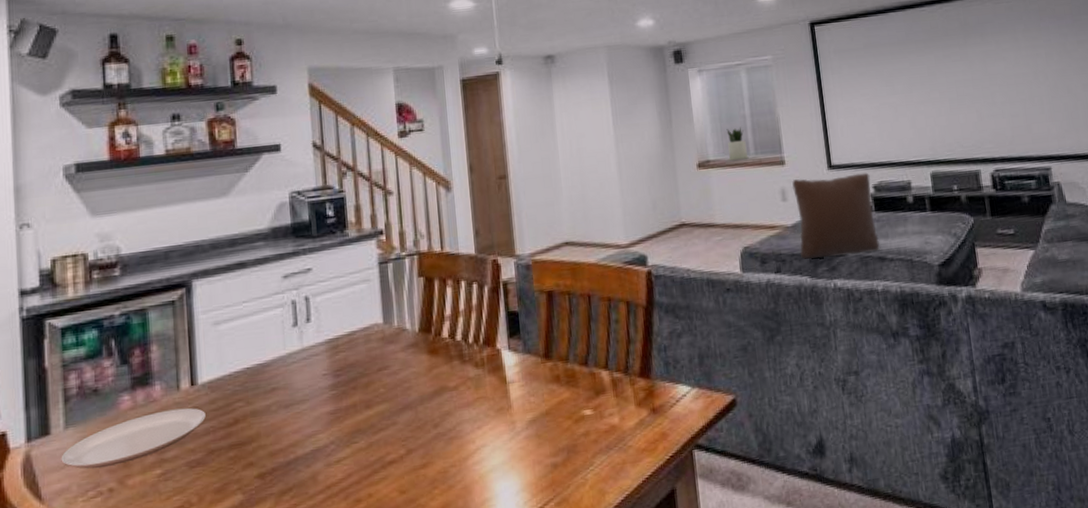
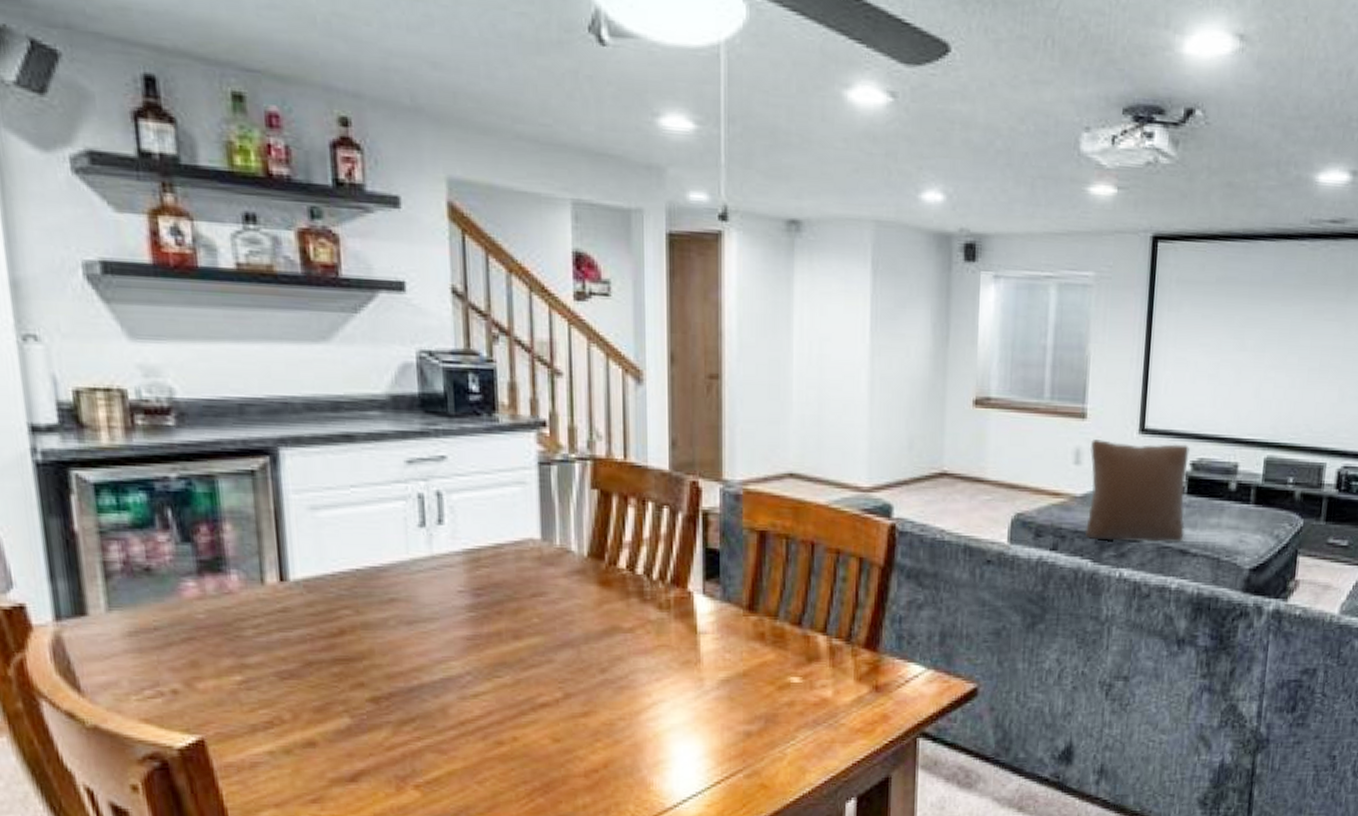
plate: present [61,408,206,469] -> none [104,606,301,663]
planter: present [726,126,750,162] -> none [1014,360,1043,405]

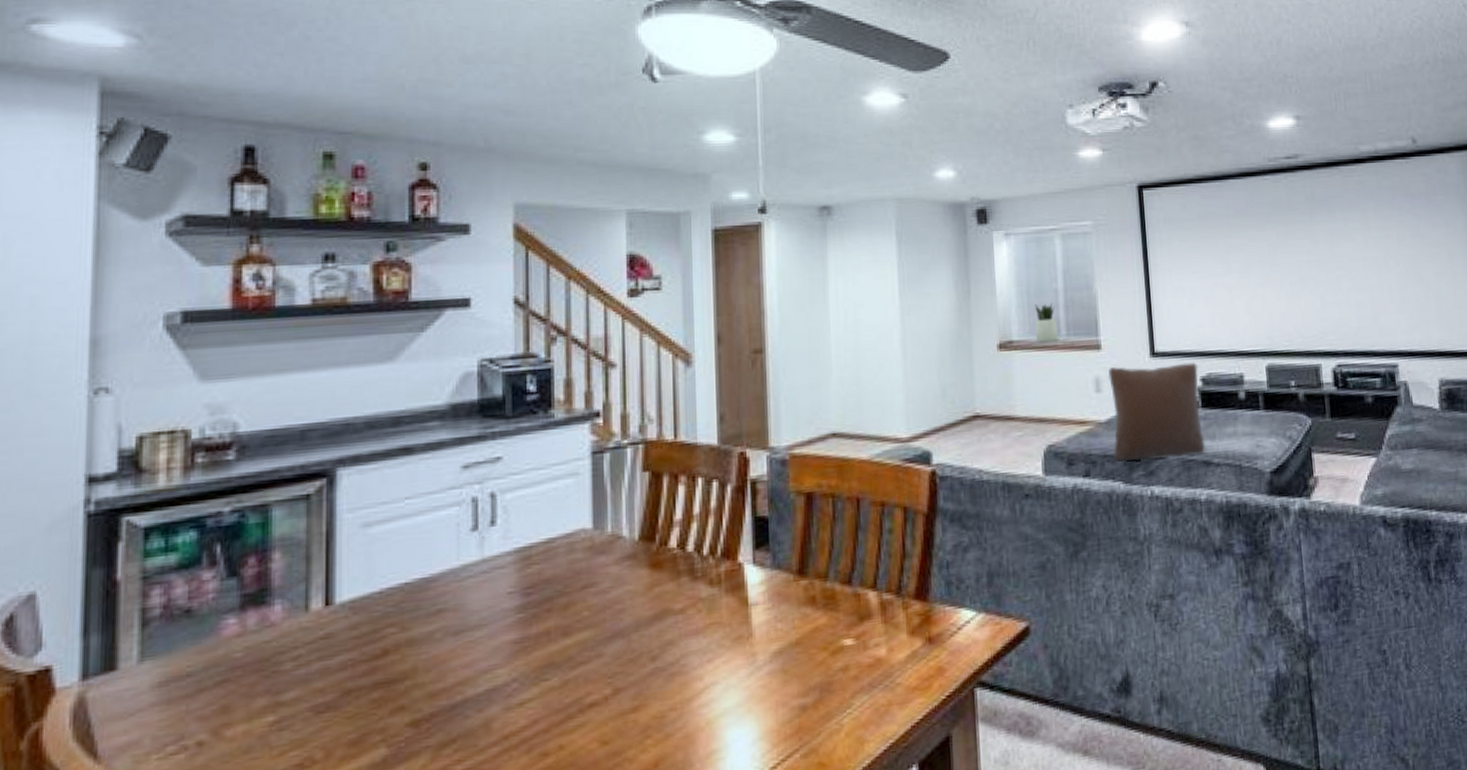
planter: none [1014,360,1043,405] -> present [1034,302,1061,343]

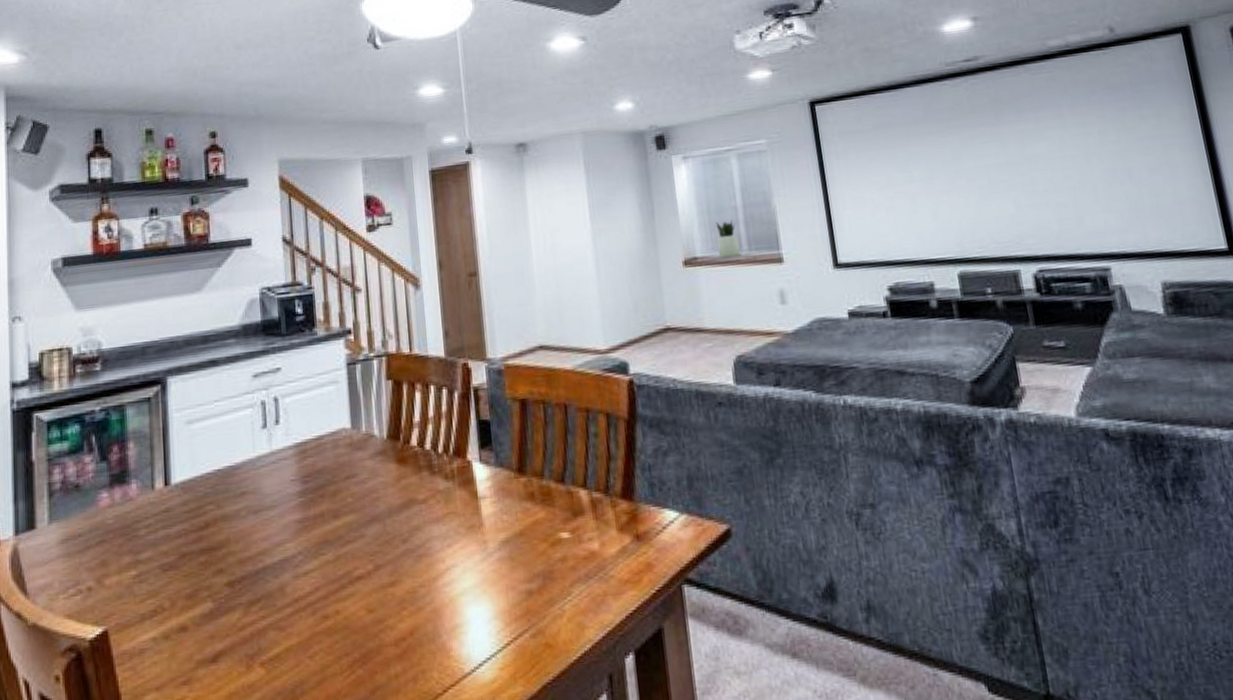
pillow: present [1108,362,1206,462] -> none [792,272,899,372]

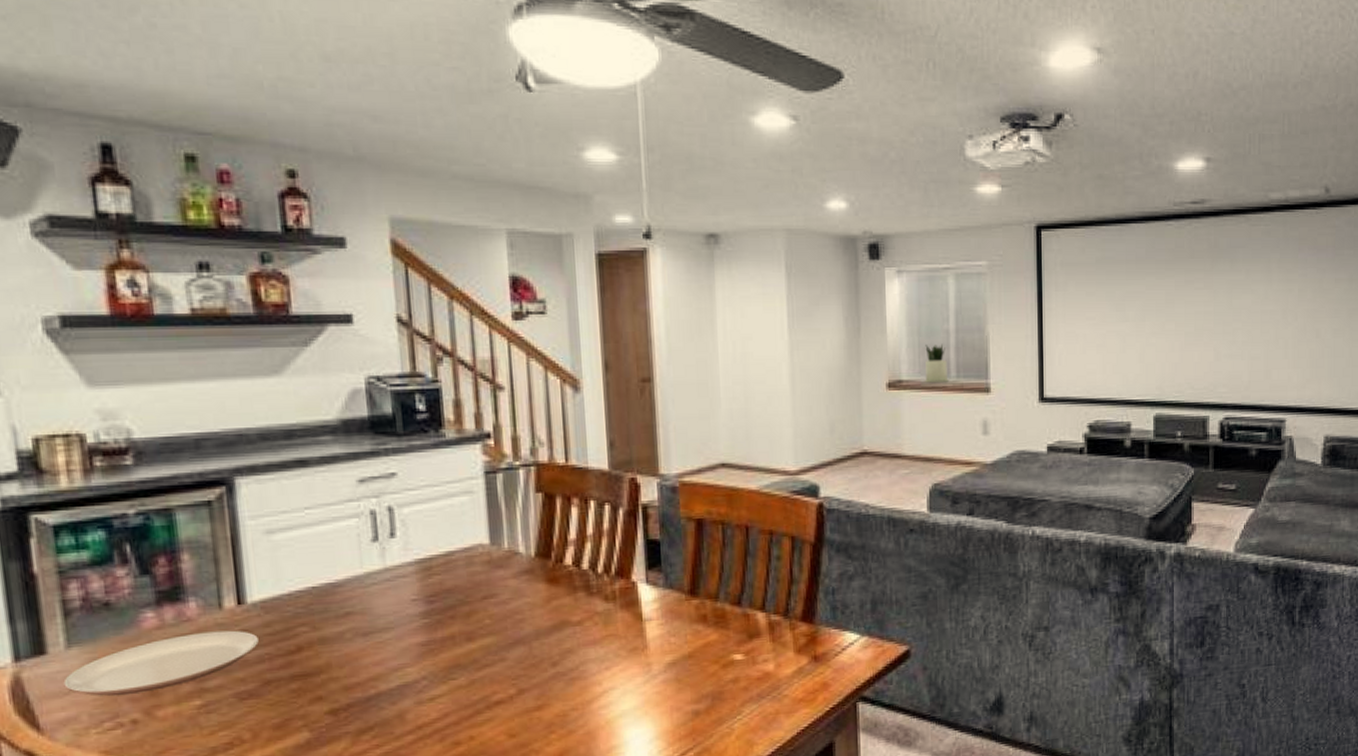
plate: none [45,508,178,566] -> present [63,630,259,696]

